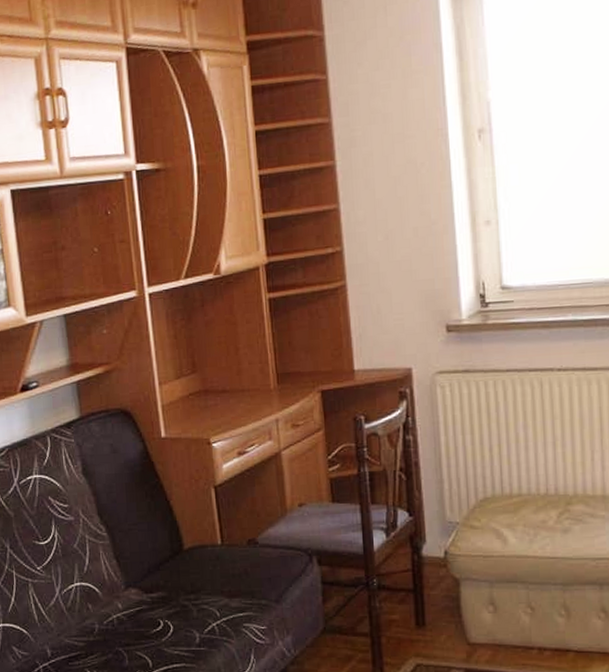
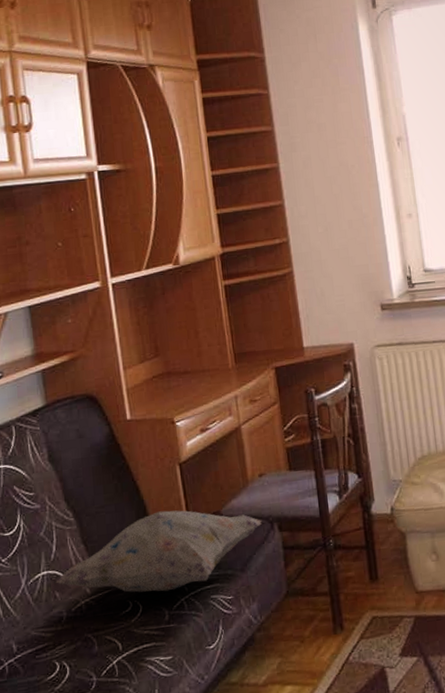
decorative pillow: none [88,533,301,615] -> present [56,510,262,593]

